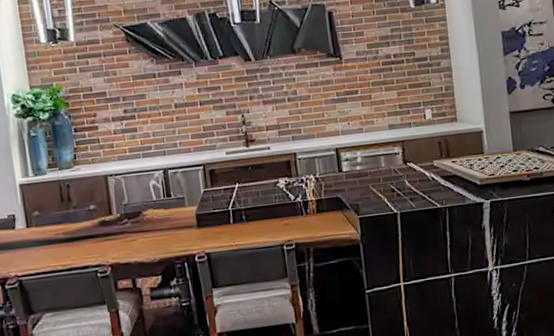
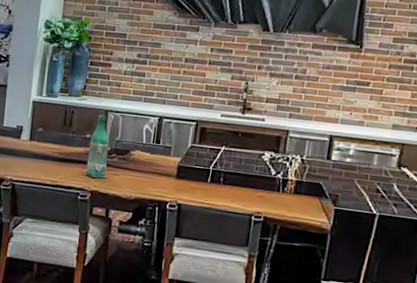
bottle: none [94,181,124,250] -> present [84,115,109,178]

